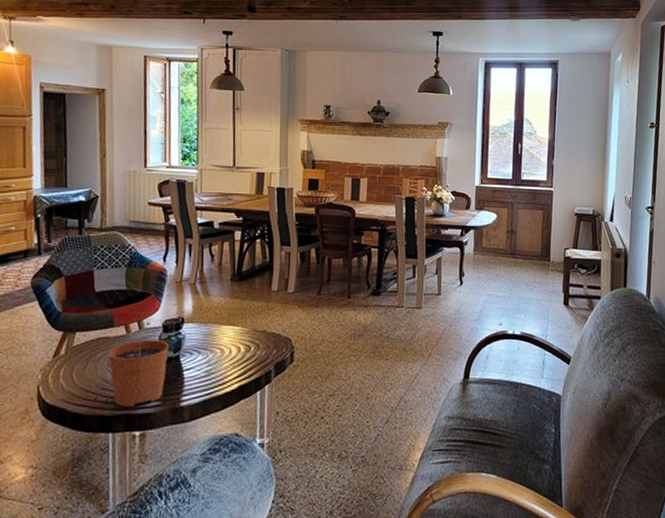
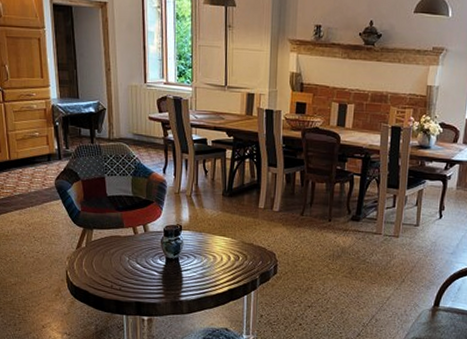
plant pot: present [108,320,169,407] -> none [120,225,169,296]

